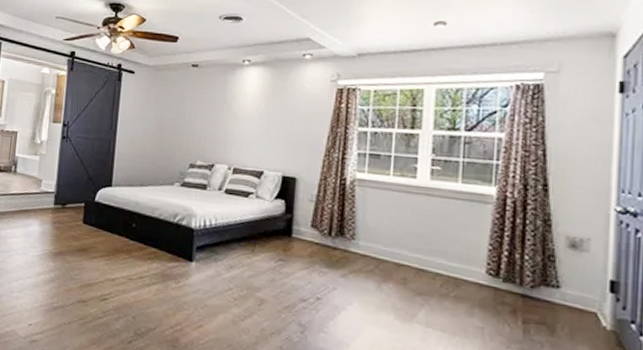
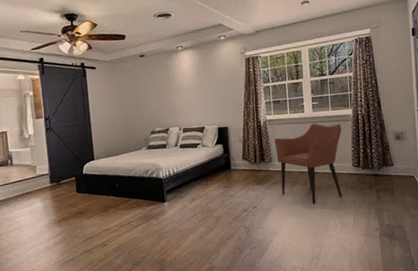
armchair: none [362,196,476,317] -> present [274,123,342,204]

